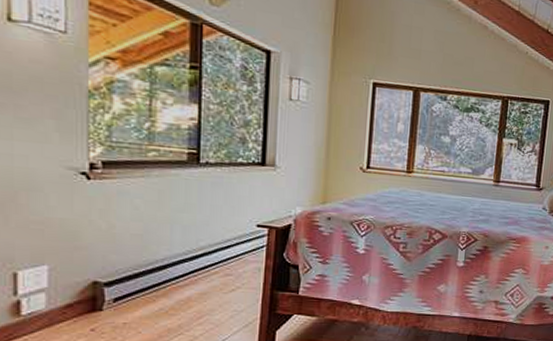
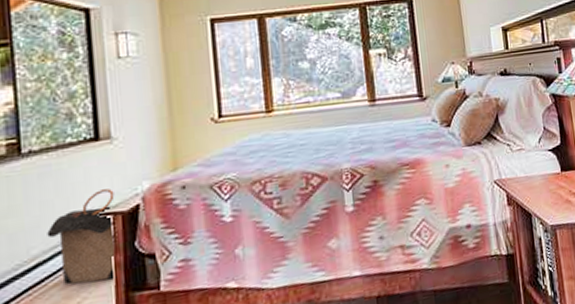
laundry hamper: none [214,206,272,278] -> present [47,189,117,285]

